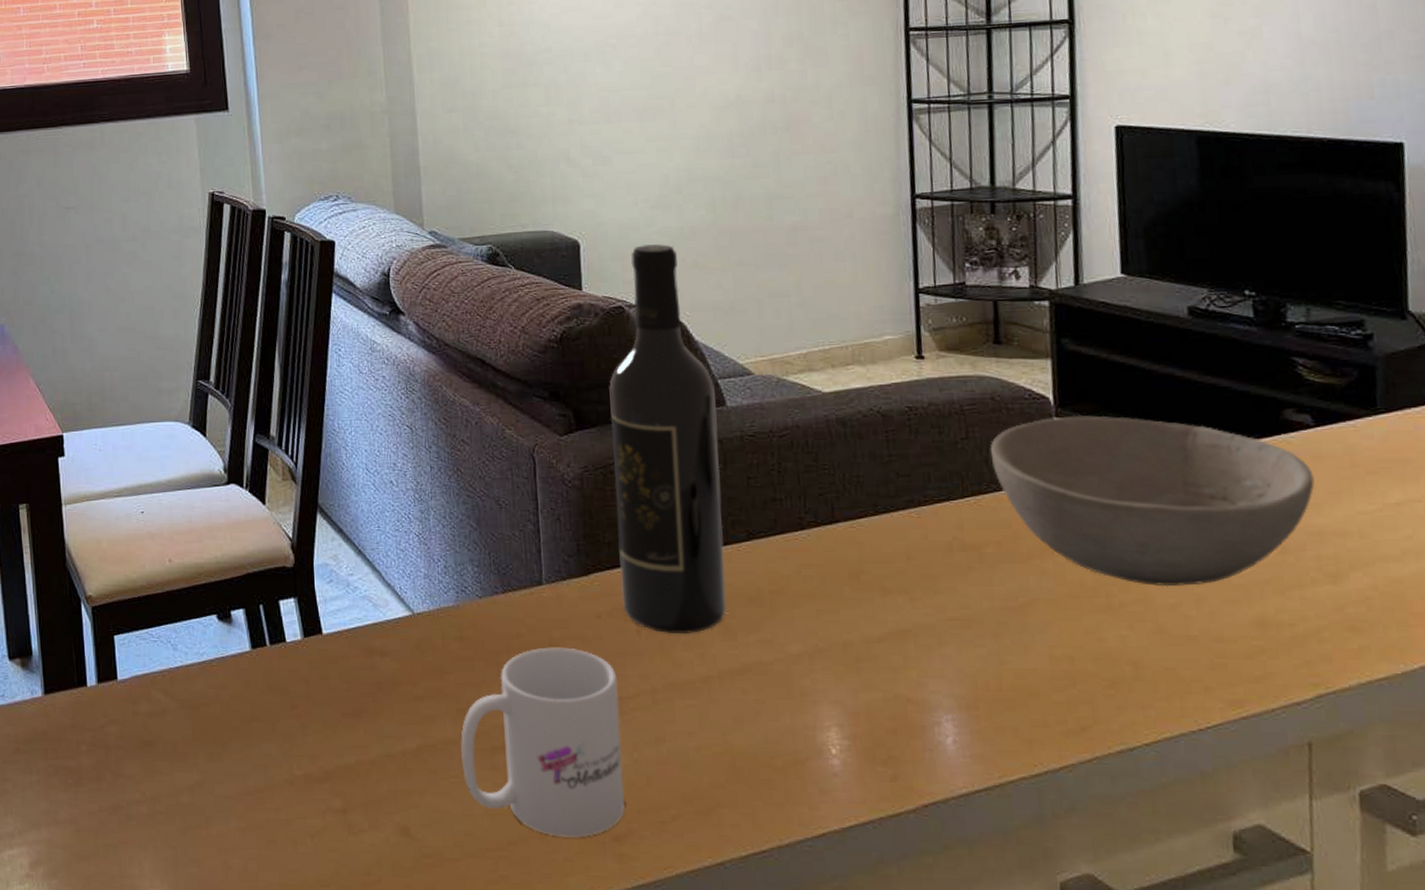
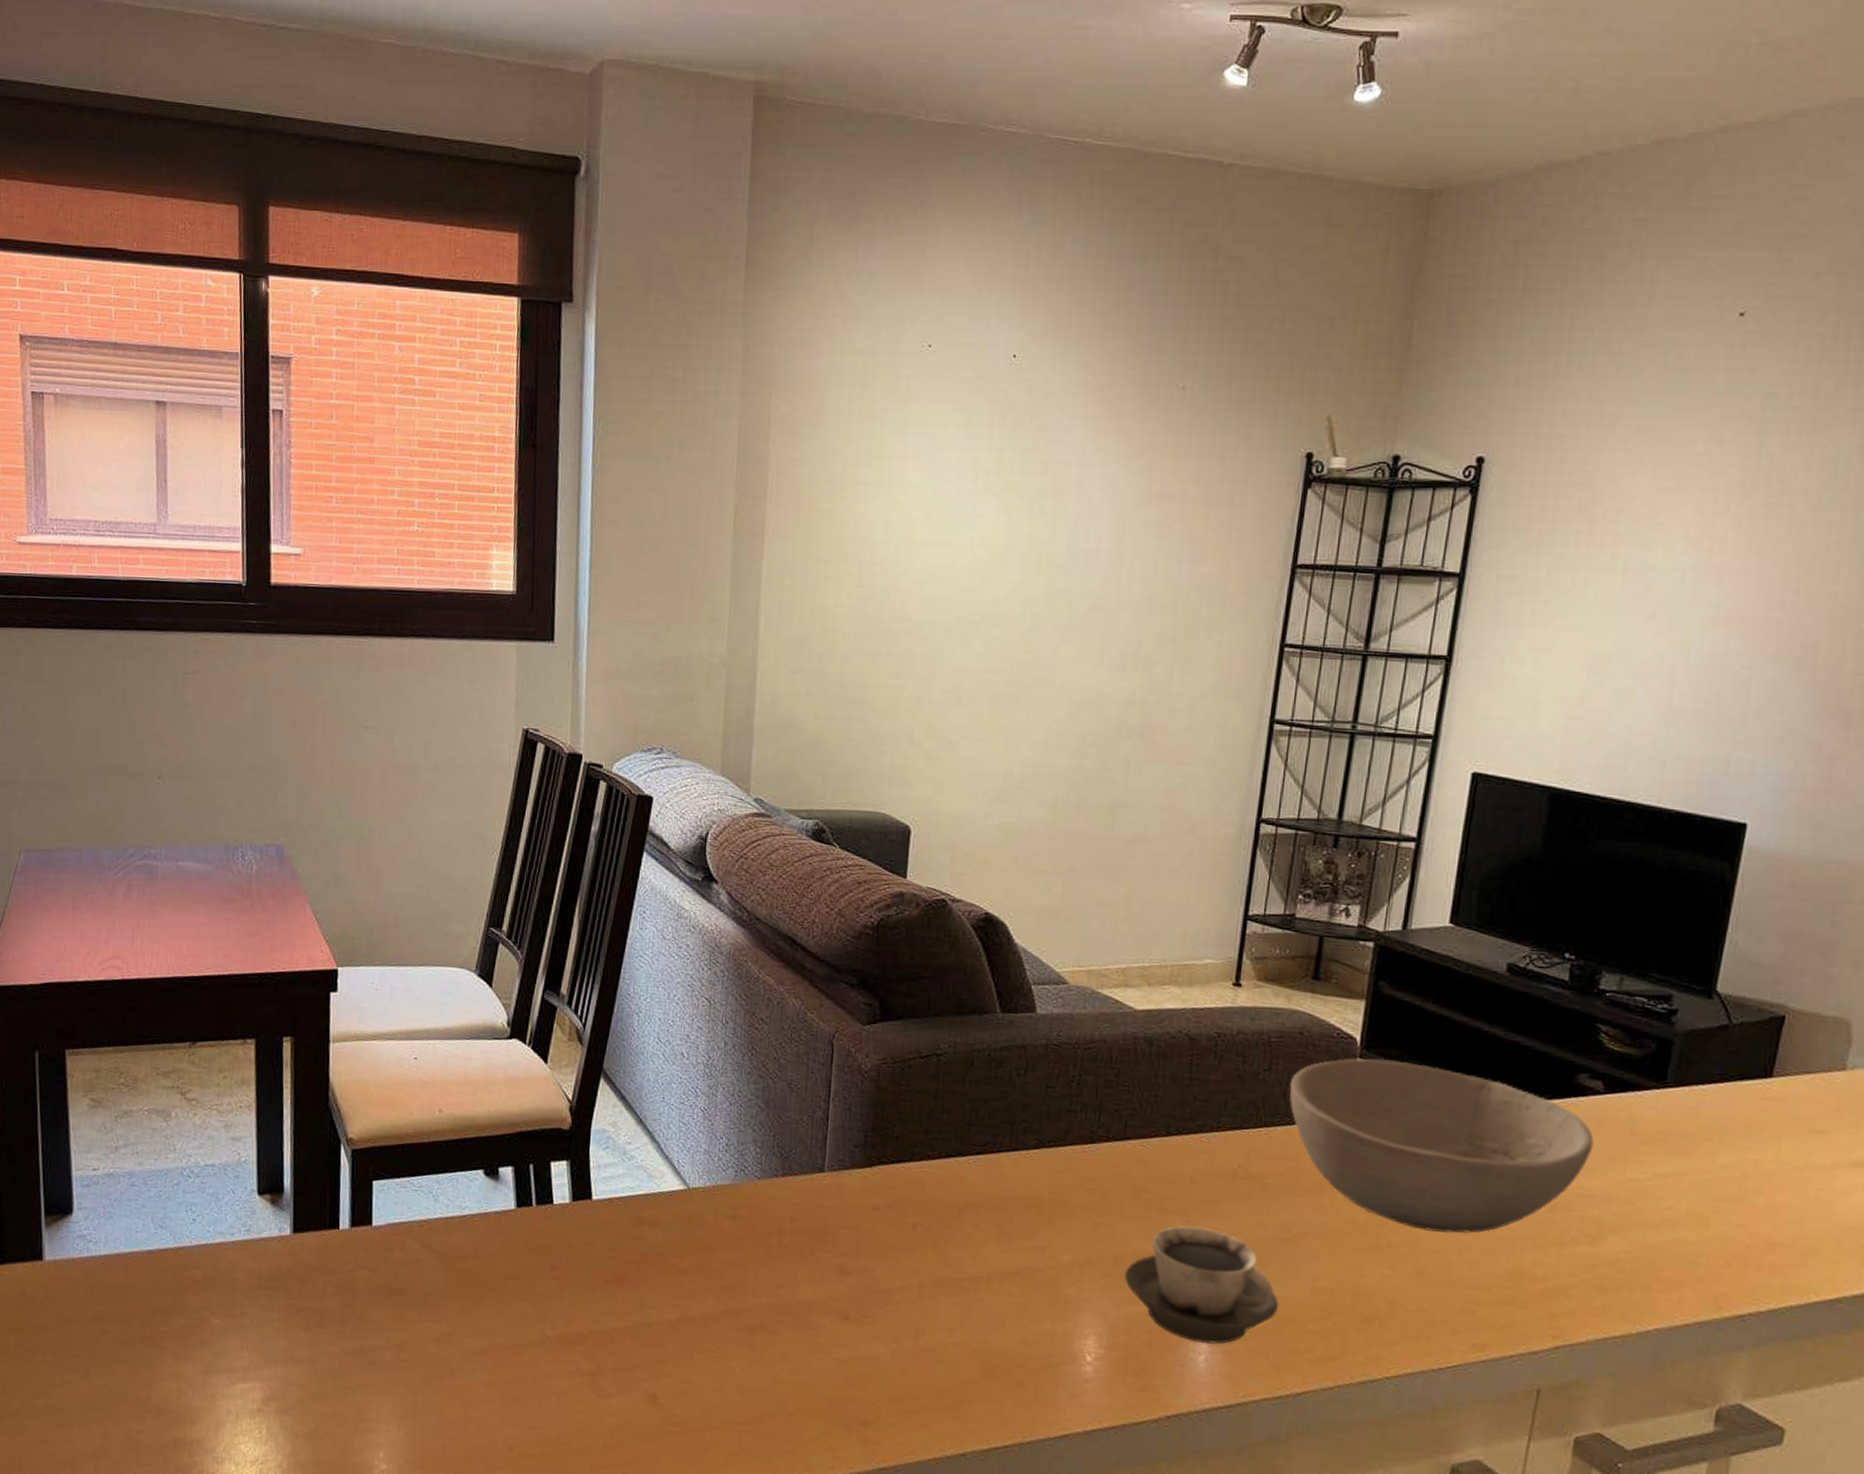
mug: present [460,647,625,838] -> none [718,1234,887,1419]
wine bottle: present [609,244,727,633] -> none [902,838,1027,1234]
cup: none [857,604,1019,726] -> present [1125,1225,1278,1345]

